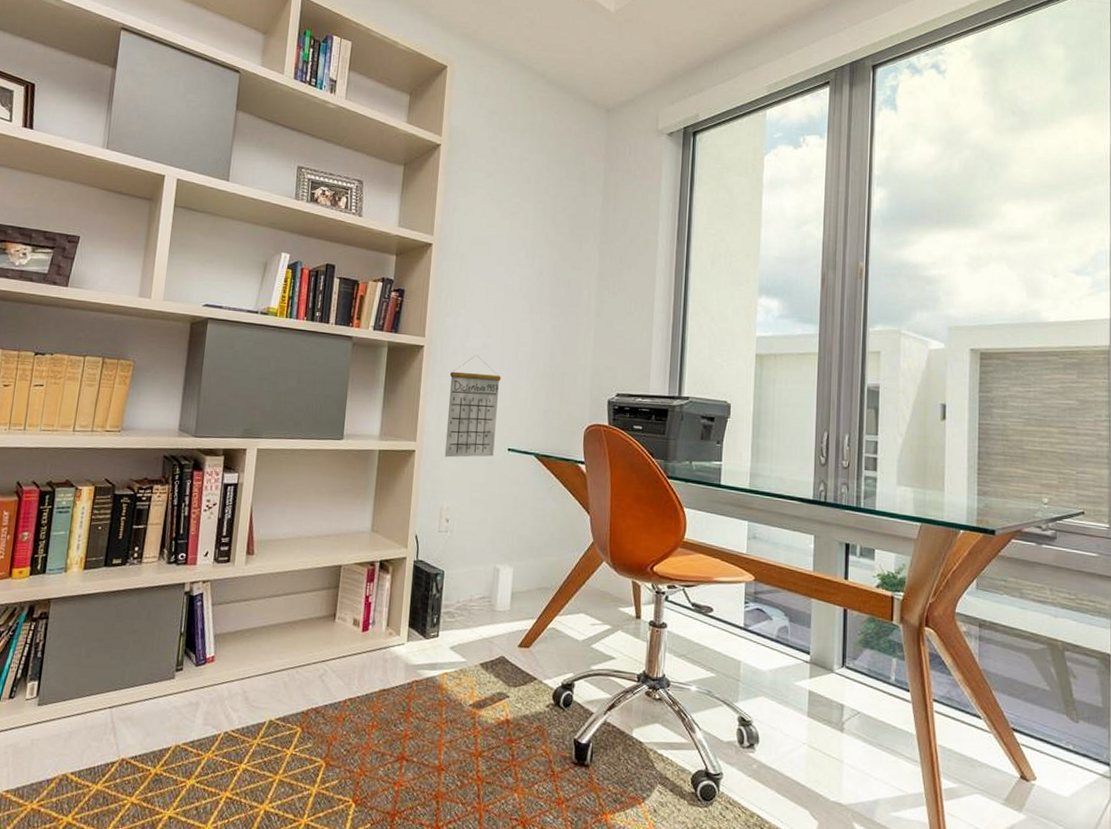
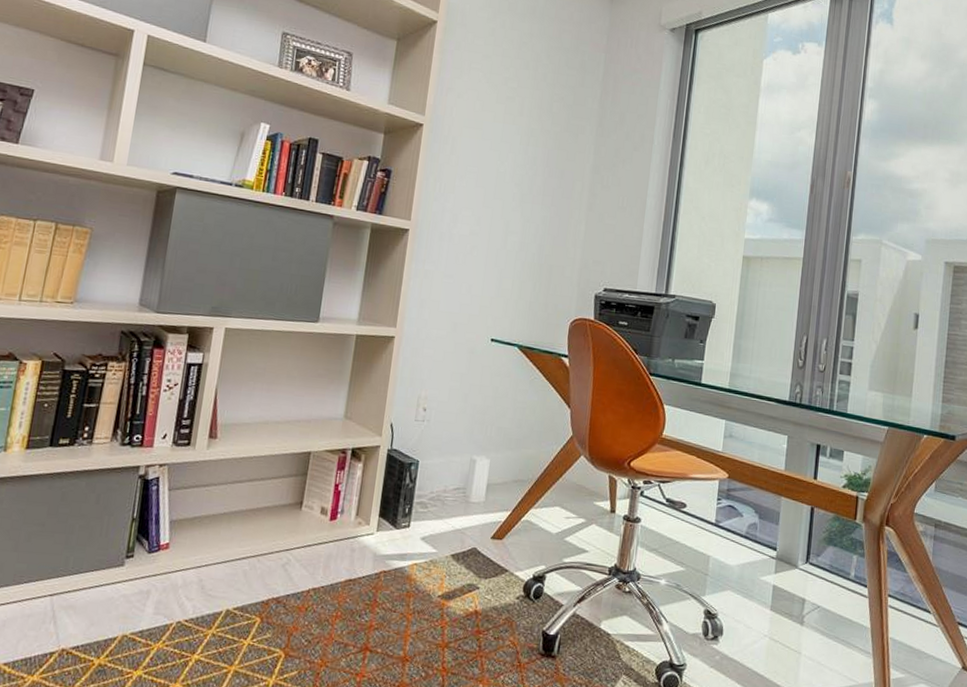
calendar: present [444,355,502,458] -> none [425,242,488,347]

